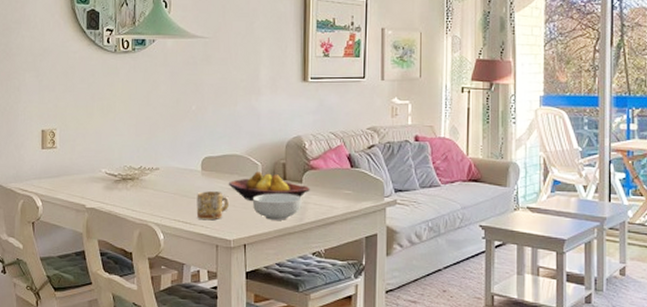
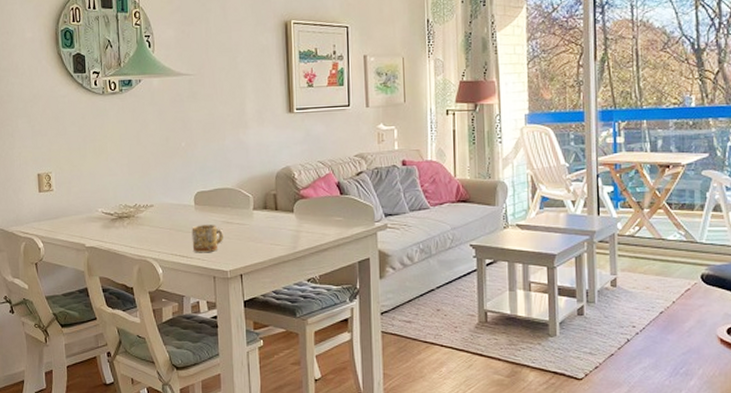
fruit bowl: present [228,171,310,202] -> none [221,203,302,233]
cereal bowl: present [252,193,302,220] -> none [246,223,294,250]

